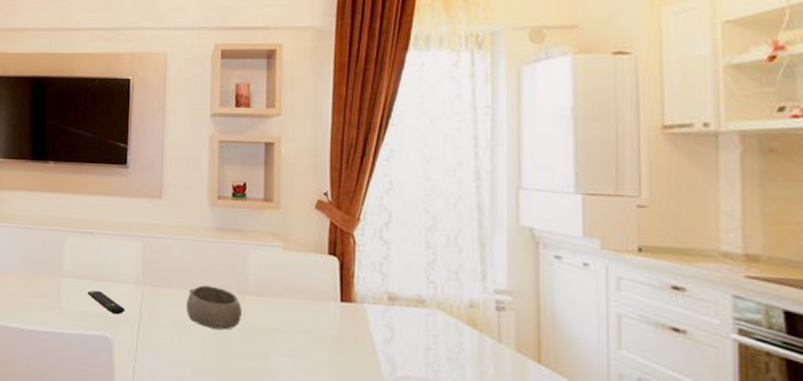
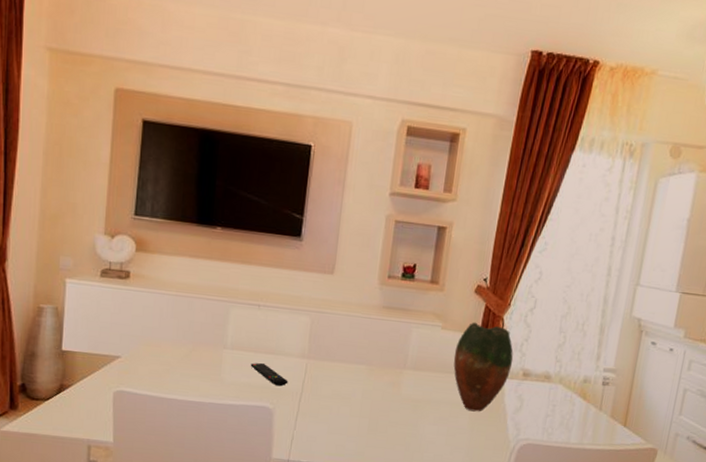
bowl: present [185,285,242,330] -> none [347,360,399,401]
vase: none [301,240,373,343] -> present [453,322,514,412]

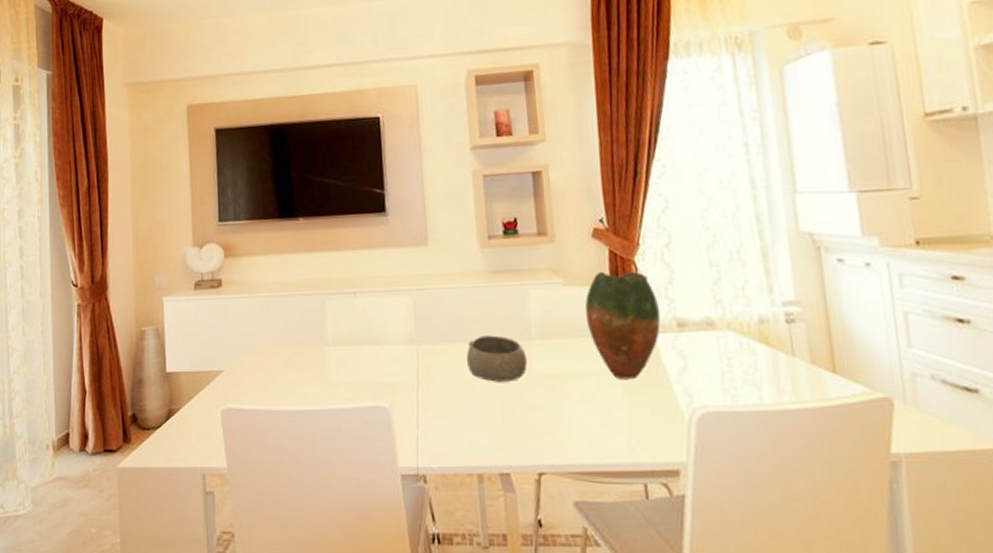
remote control: present [250,363,288,386] -> none [356,357,401,381]
bowl: none [347,360,399,401] -> present [466,335,527,382]

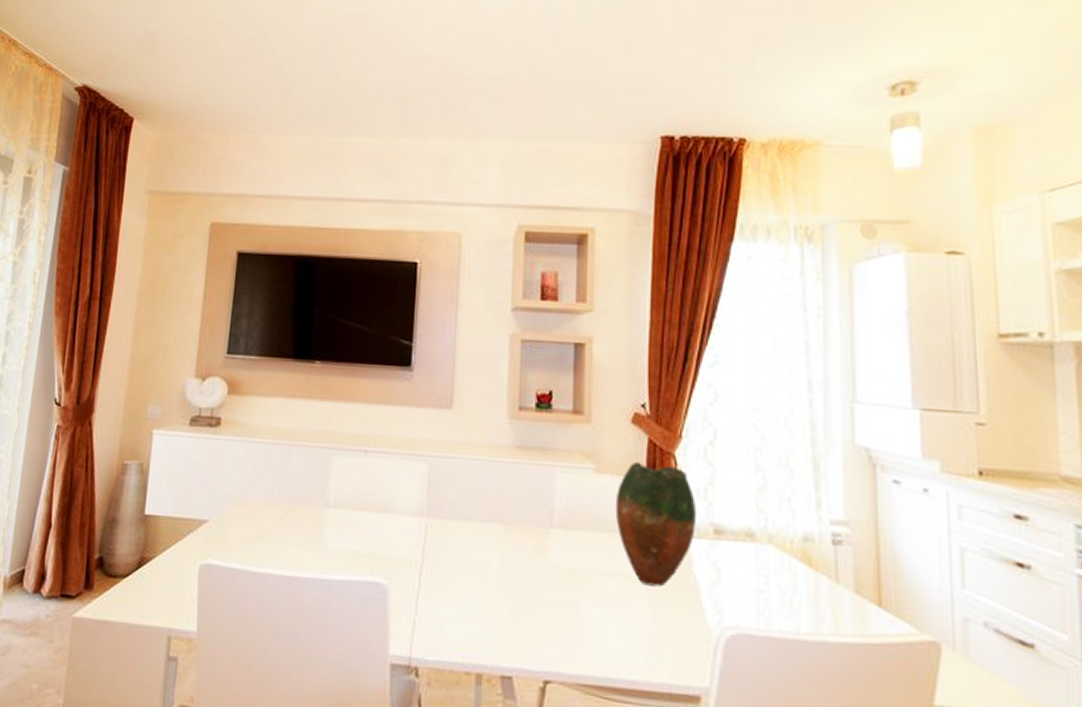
bowl: present [466,335,527,382] -> none [478,516,546,573]

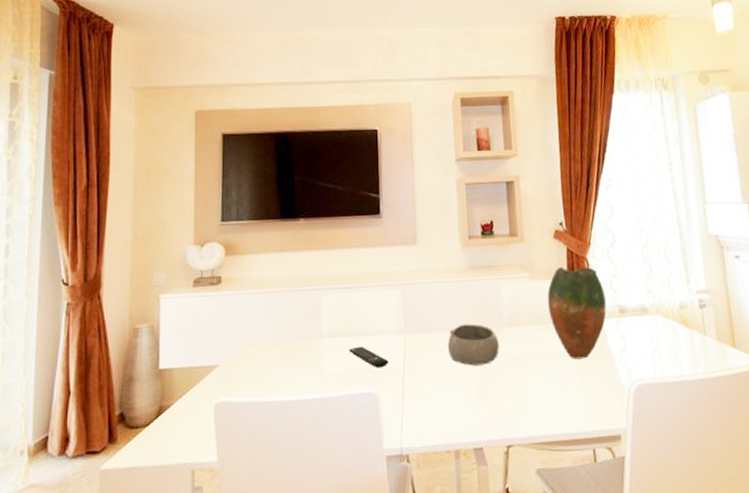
remote control: none [358,524,405,555] -> present [349,347,389,368]
bowl: none [478,516,546,573] -> present [447,324,499,366]

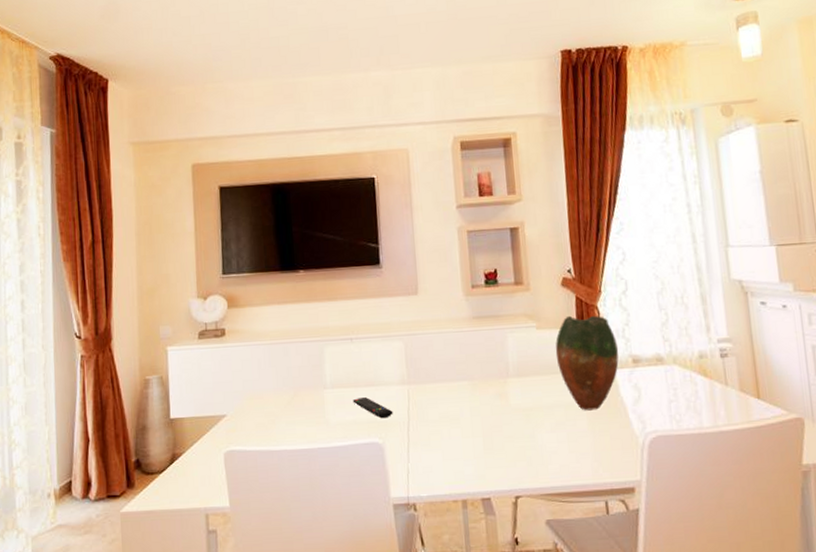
bowl: present [447,324,499,366] -> none [452,374,506,417]

